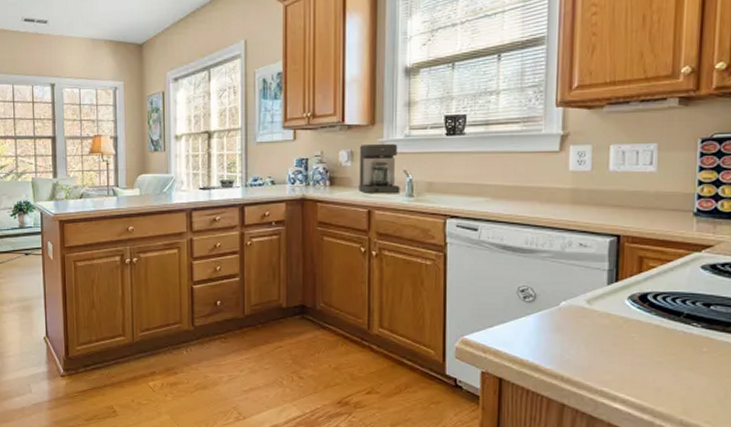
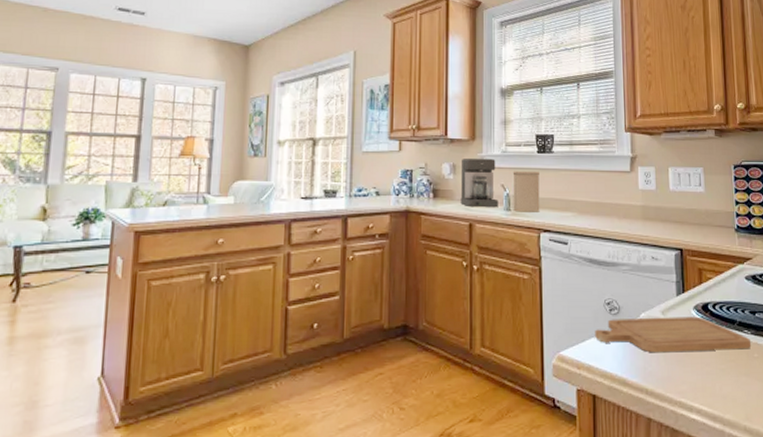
canister: none [417,154,448,198] -> present [512,170,540,212]
chopping board: none [505,306,699,343] -> present [595,316,751,353]

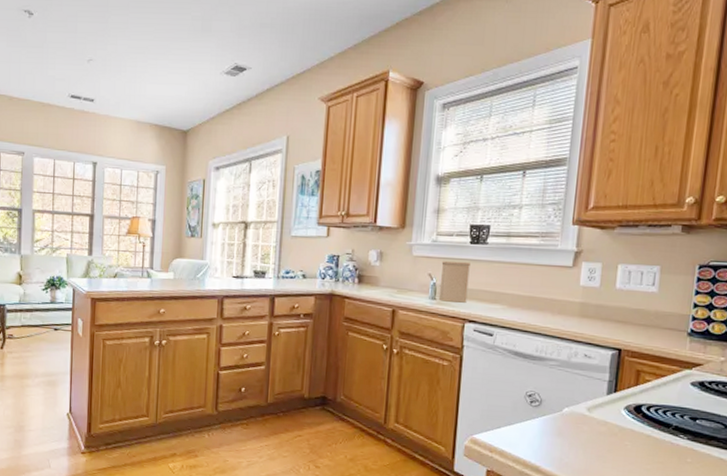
coffee maker: present [460,159,499,208] -> none [385,246,425,296]
chopping board: present [595,316,751,353] -> none [511,410,685,454]

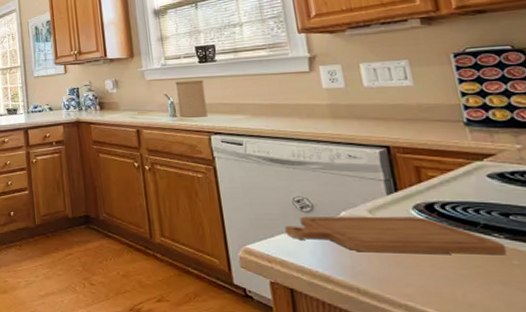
chopping board: none [511,410,685,454] -> present [285,216,506,255]

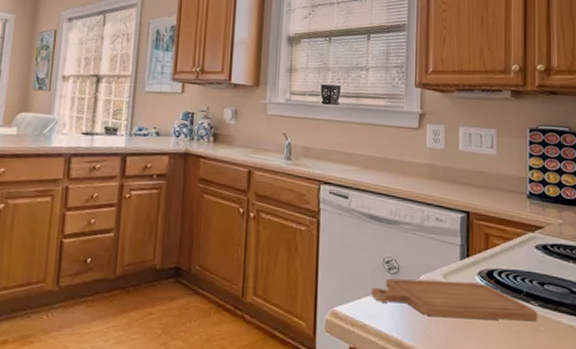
canister: present [175,79,208,118] -> none [295,120,323,164]

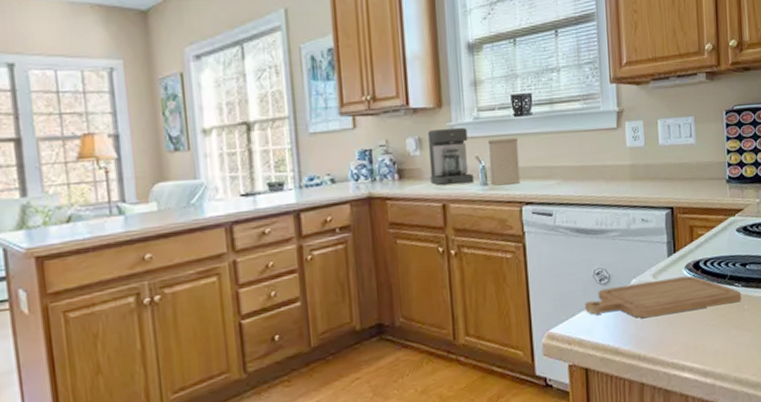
coffee maker: none [240,104,279,156] -> present [428,128,474,186]
canister: none [295,120,323,164] -> present [487,137,520,186]

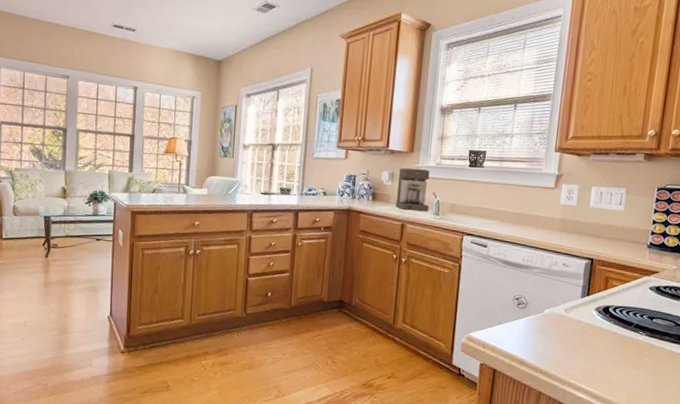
canister: present [487,137,520,186] -> none [442,181,469,218]
chopping board: present [585,275,741,319] -> none [501,311,644,348]

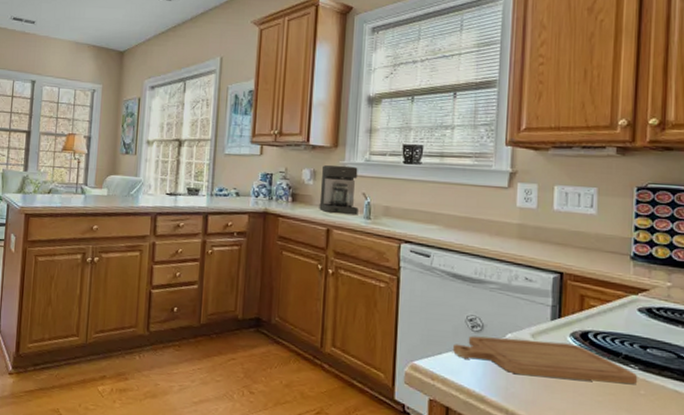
chopping board: none [501,311,644,348] -> present [453,336,637,385]

